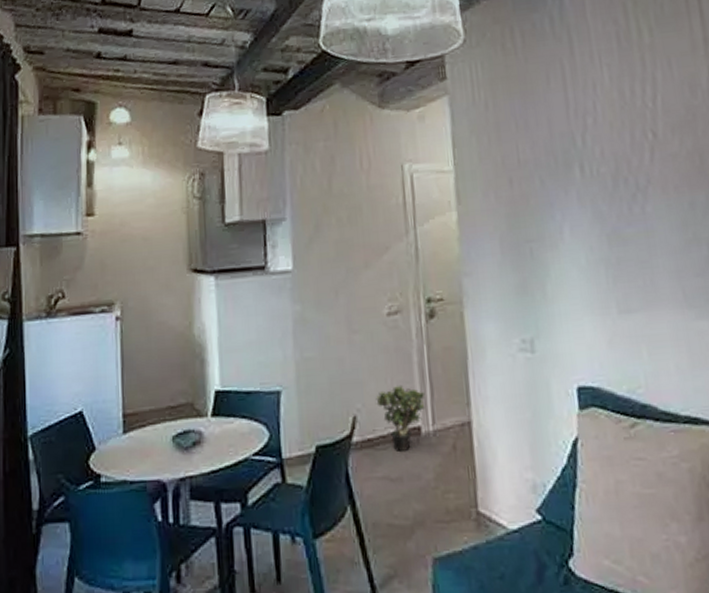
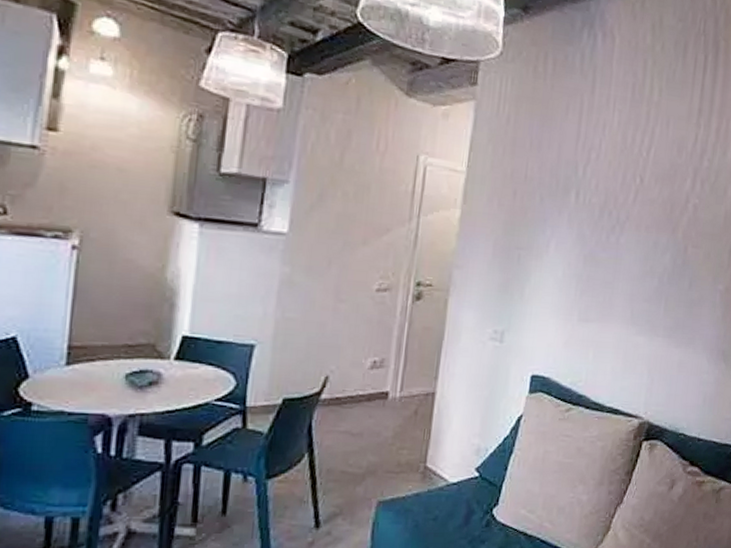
potted plant: present [376,386,426,451] -> none [350,355,398,411]

